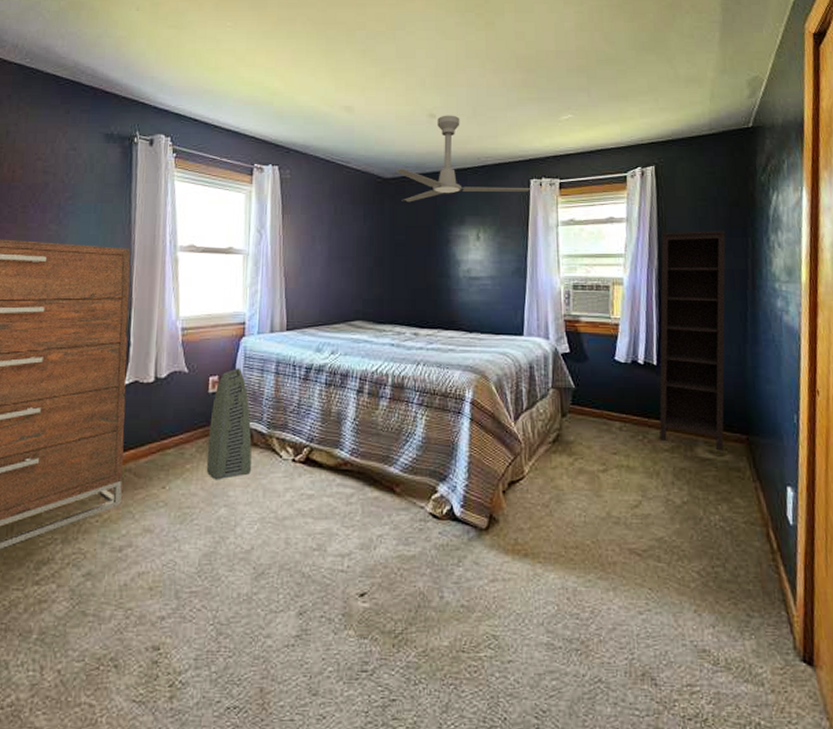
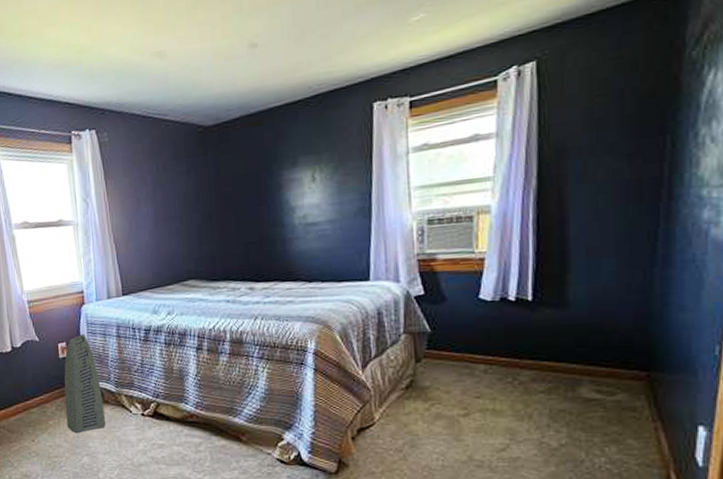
ceiling fan: present [395,115,531,203] -> none [216,40,375,150]
bookcase: present [659,230,726,451] -> none [533,130,634,390]

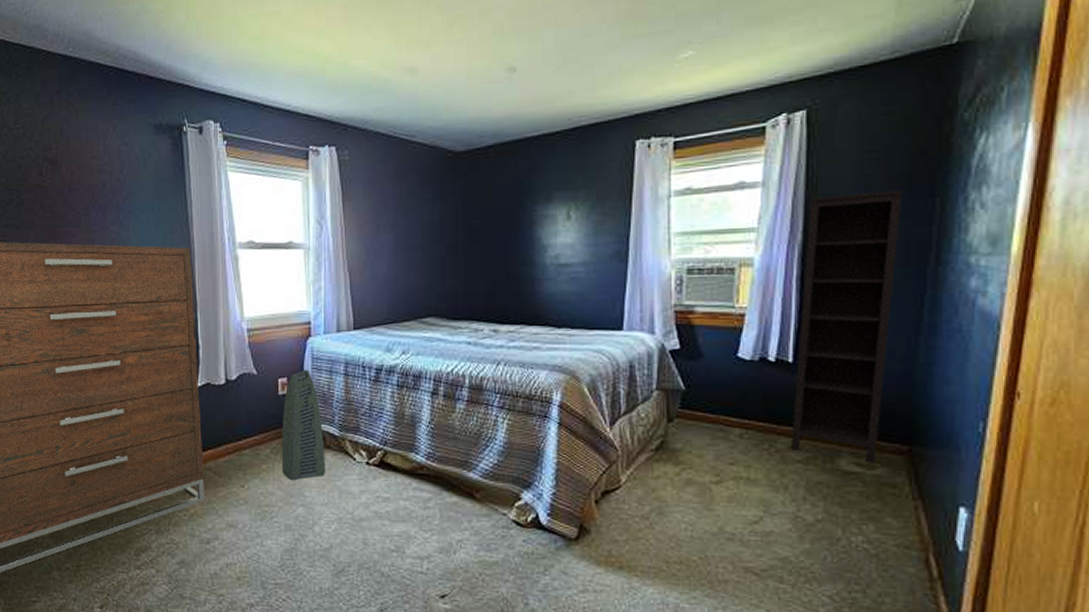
bookcase: none [533,130,634,390] -> present [791,189,903,464]

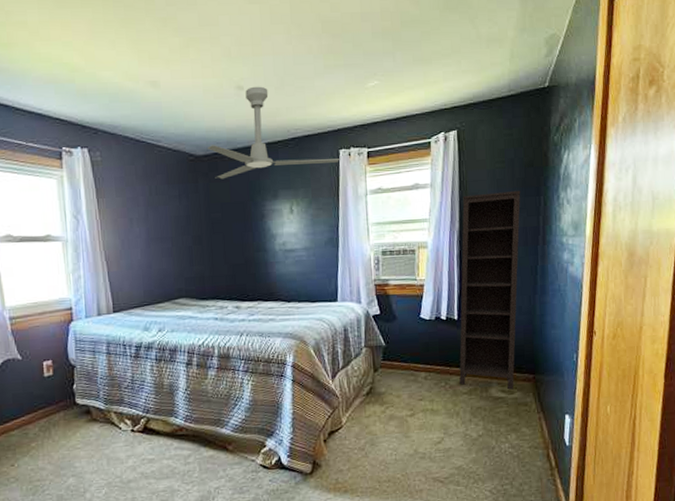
air purifier: present [281,369,325,481] -> none [49,351,93,455]
ceiling fan: none [468,66,637,180] -> present [206,86,341,180]

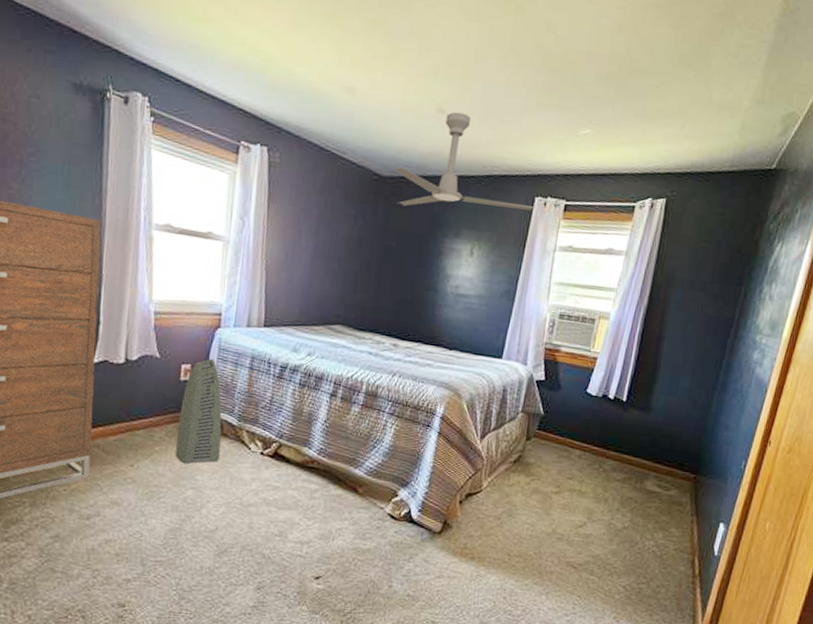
air purifier: none [49,351,93,455] -> present [175,358,222,464]
bookcase: present [459,190,521,390] -> none [615,270,722,486]

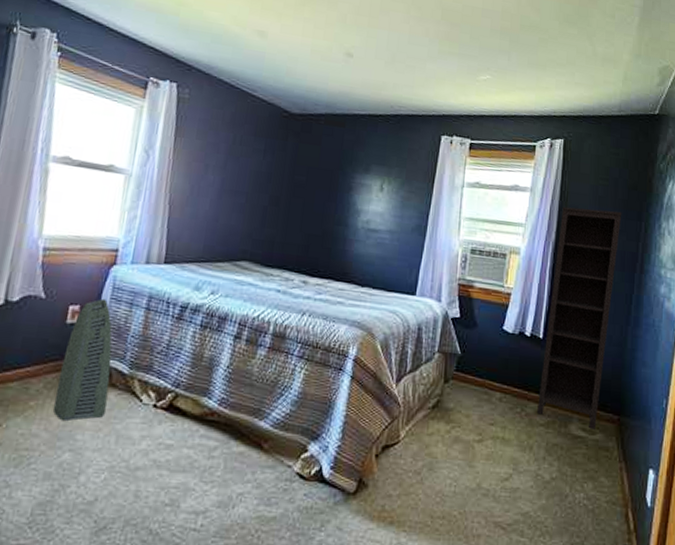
ceiling fan: present [394,111,535,211] -> none [303,56,441,148]
bookcase: none [615,270,722,486] -> present [537,206,622,430]

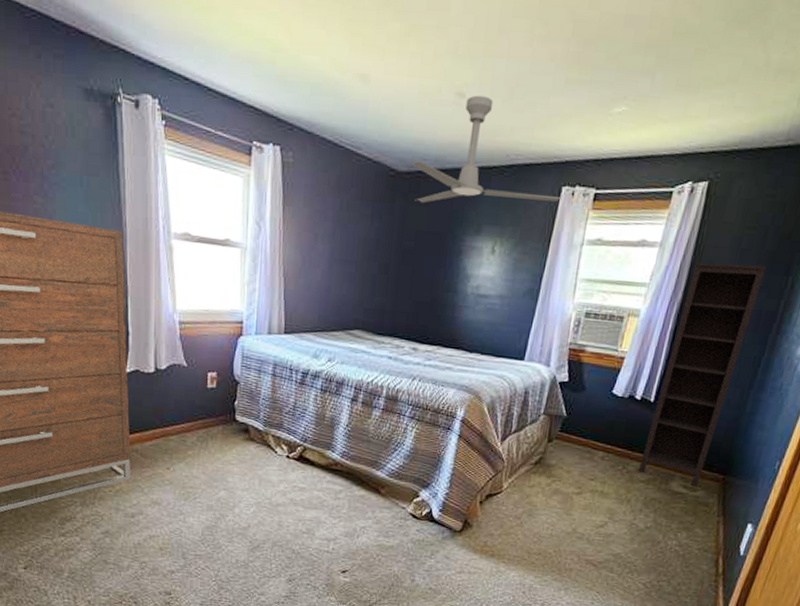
air purifier: present [53,298,112,422] -> none [207,366,249,467]
ceiling fan: none [303,56,441,148] -> present [411,95,561,204]

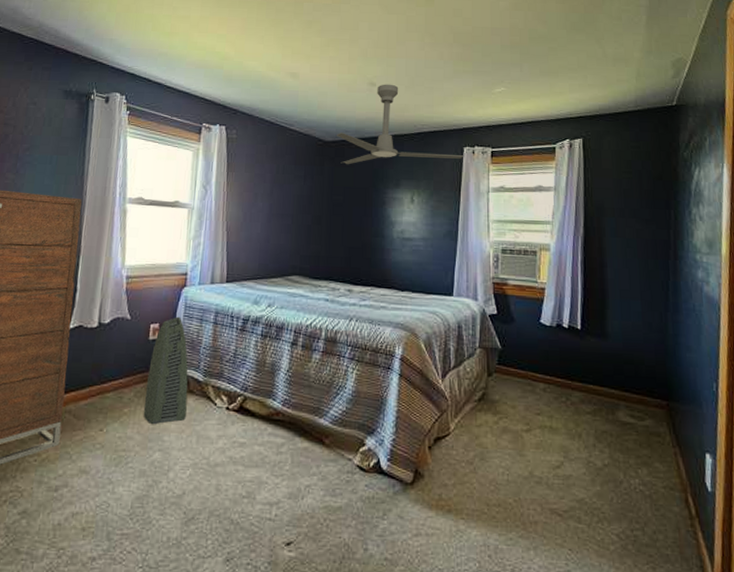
air purifier: none [207,366,249,467] -> present [143,316,188,425]
bookcase: present [639,262,767,487] -> none [582,201,649,416]

